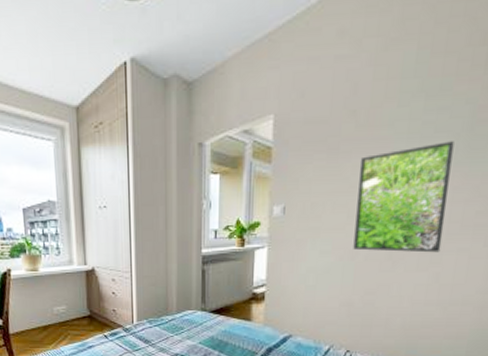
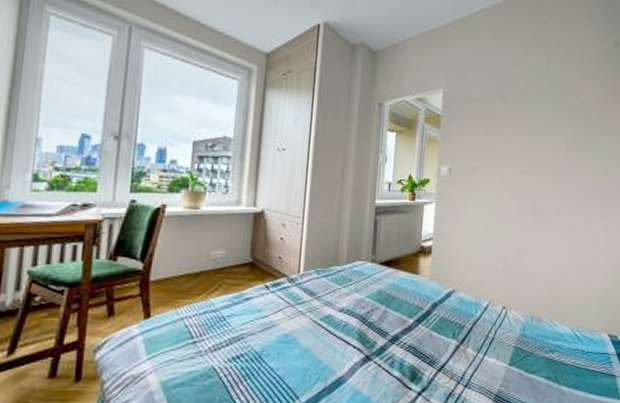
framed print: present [353,141,454,253] -> none [506,130,576,219]

